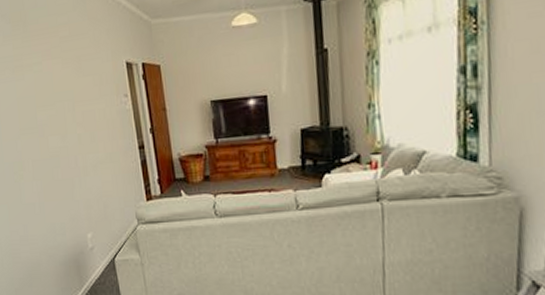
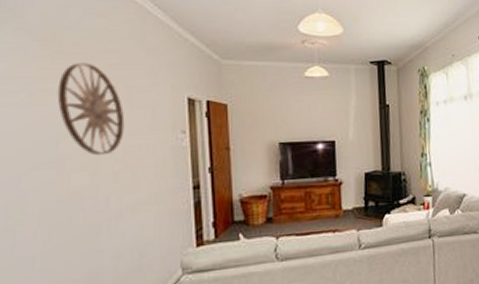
wall art: none [29,37,81,121] -> present [57,62,125,156]

